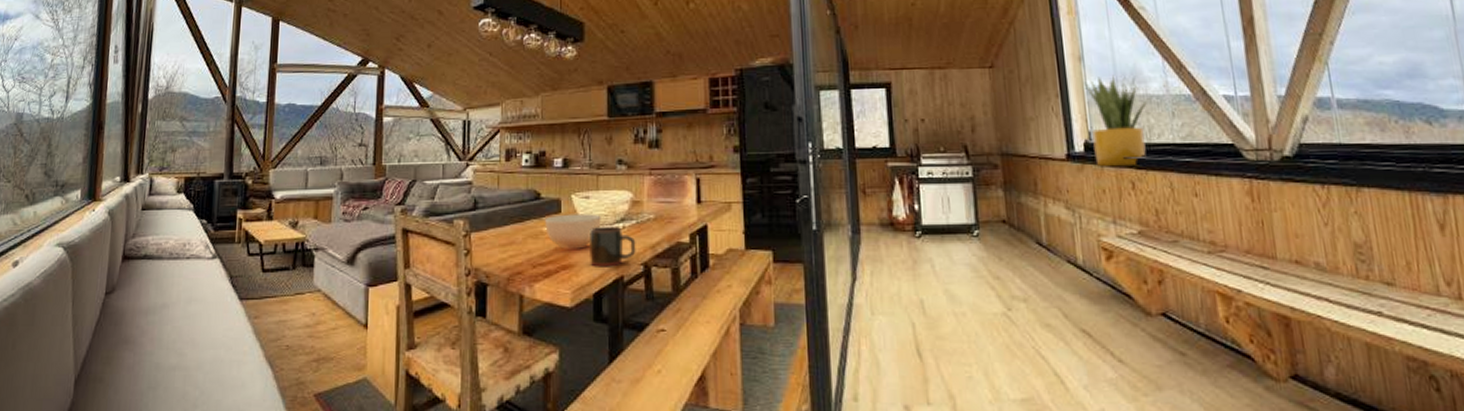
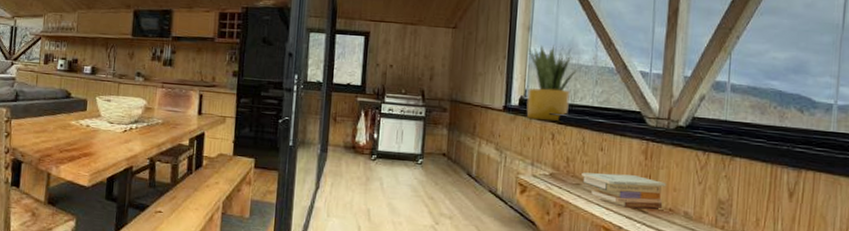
bowl: present [545,214,601,249] -> none [72,112,119,142]
mug: present [588,225,636,267] -> none [106,124,146,158]
books: none [1177,223,1287,265] -> present [582,172,667,209]

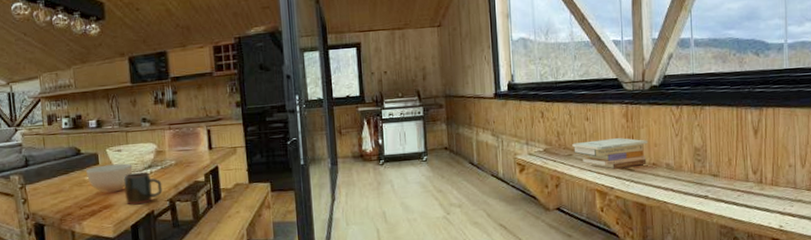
bowl: none [72,112,119,142] -> present [86,163,133,193]
mug: none [106,124,146,158] -> present [123,171,163,205]
planter: present [526,45,580,122] -> none [510,28,559,102]

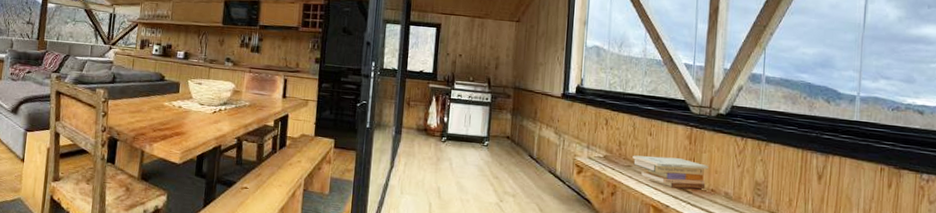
bowl: present [86,163,133,193] -> none [166,94,209,122]
mug: present [123,171,163,205] -> none [197,106,234,137]

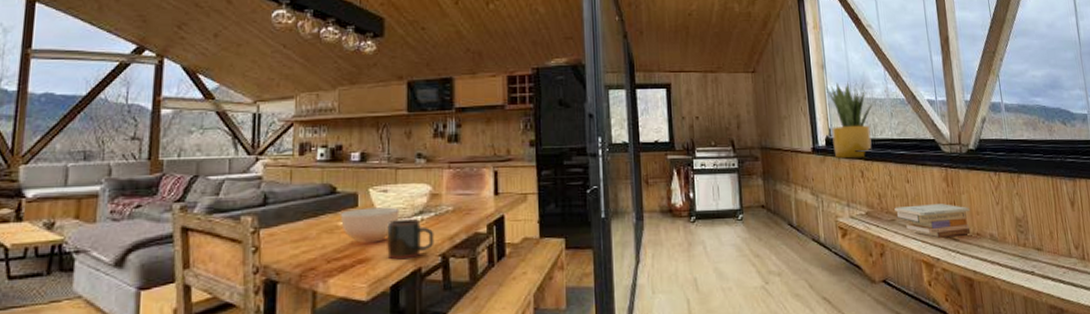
bowl: none [166,94,209,122] -> present [341,207,400,243]
mug: none [197,106,234,137] -> present [386,218,434,260]
planter: none [582,38,631,109] -> present [825,81,875,159]

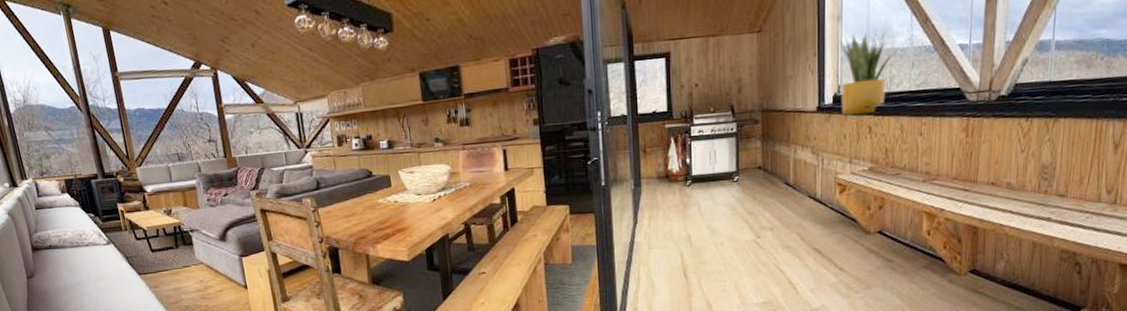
bowl: present [341,207,400,243] -> none [379,185,426,216]
mug: present [386,218,434,260] -> none [416,194,457,228]
books: present [894,204,971,238] -> none [901,154,989,190]

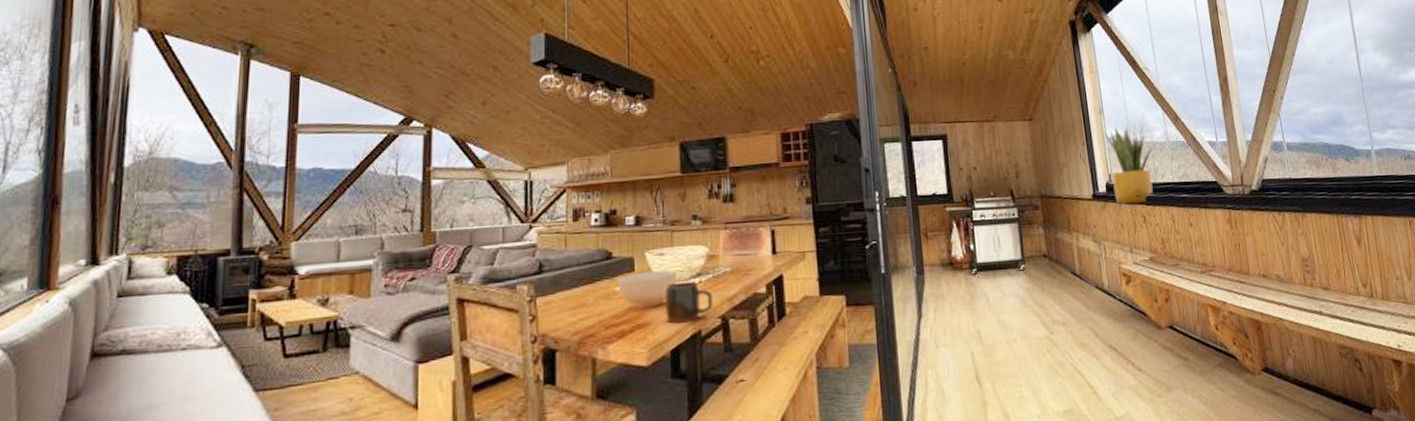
bowl: none [379,185,426,216] -> present [618,270,677,308]
mug: none [416,194,457,228] -> present [664,281,713,323]

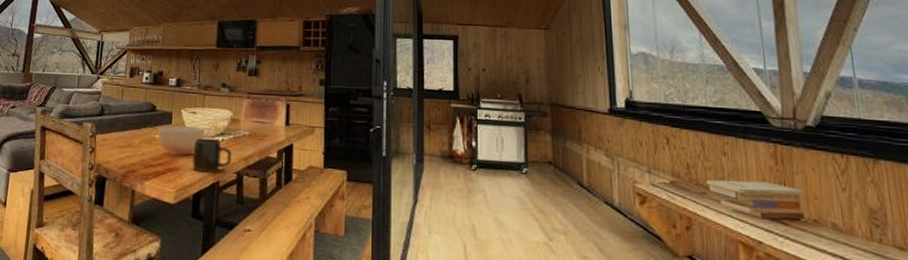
planter: present [1104,125,1155,205] -> none [627,43,686,125]
books: none [1178,246,1257,281] -> present [706,180,806,221]

